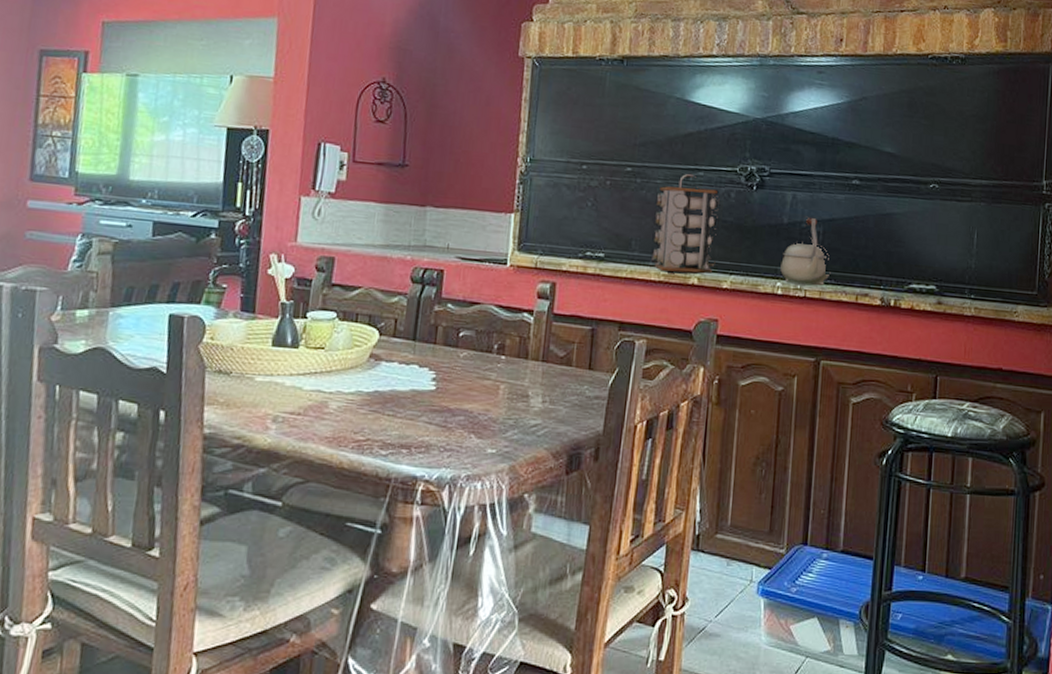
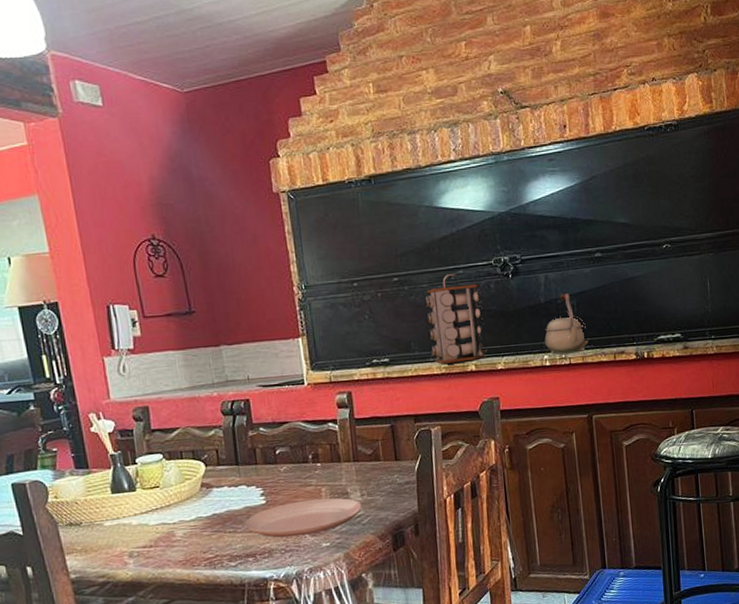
plate: none [406,394,541,436] -> present [244,497,362,538]

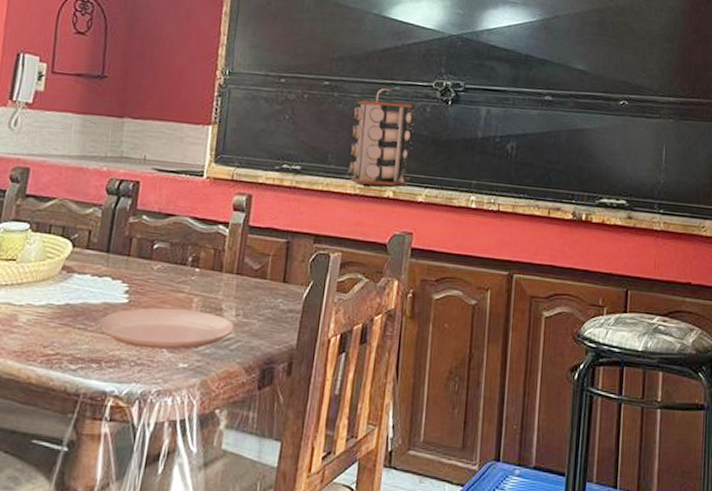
kettle: present [544,293,589,355] -> none [474,132,524,201]

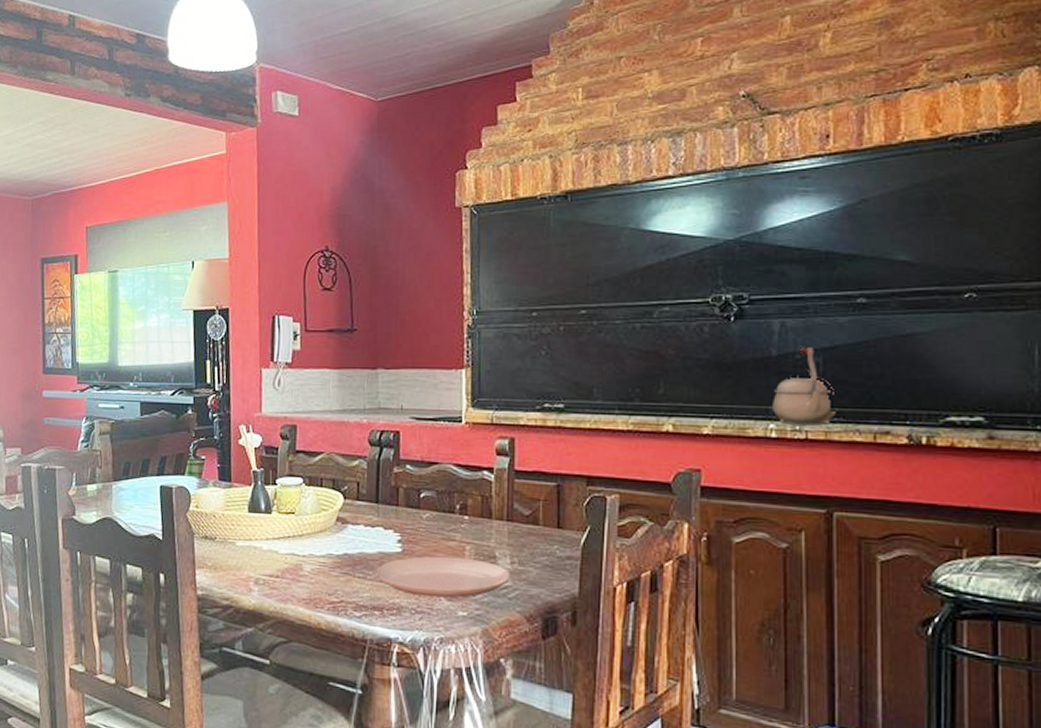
spice rack: present [348,87,415,188] -> none [616,309,692,421]
kettle: none [474,132,524,201] -> present [772,346,838,426]

